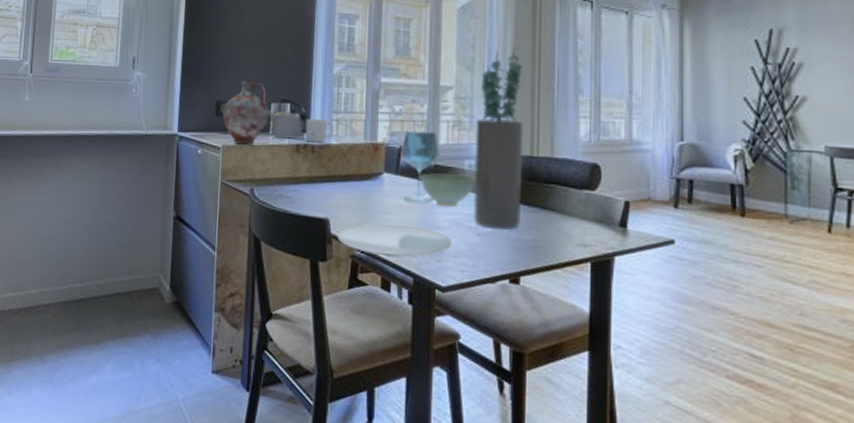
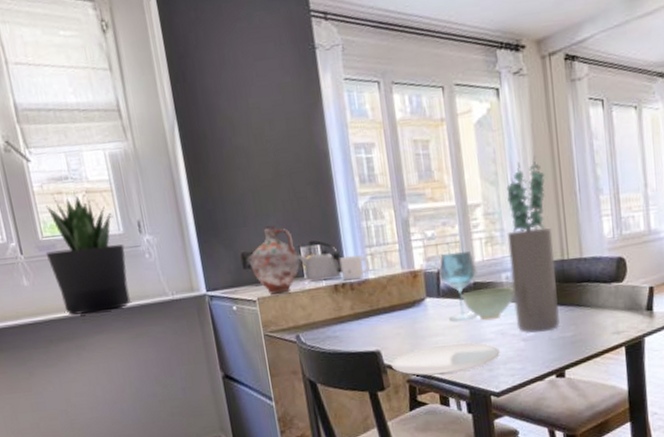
planter: none [50,24,117,136] -> present [45,194,131,315]

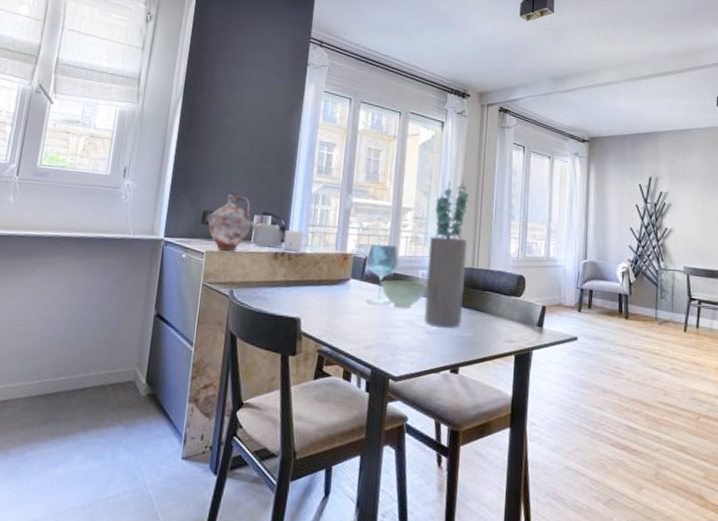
planter: present [45,194,131,315] -> none [36,132,107,237]
plate: present [391,342,500,376] -> none [307,322,405,352]

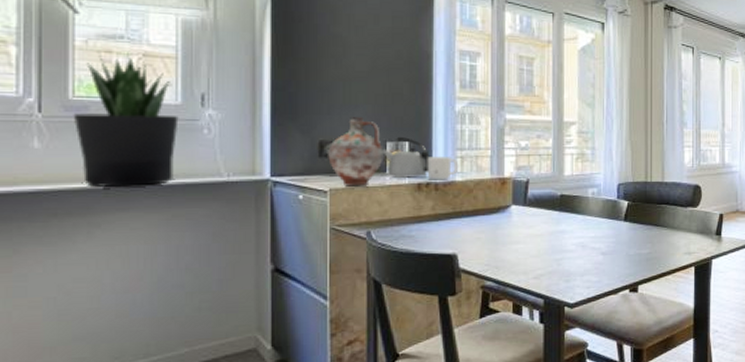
planter: none [36,132,107,237] -> present [73,51,179,188]
wine glass: present [366,244,399,306] -> none [528,164,565,231]
bowl: present [381,280,427,310] -> none [547,202,599,233]
vase: present [423,179,470,330] -> none [597,86,639,249]

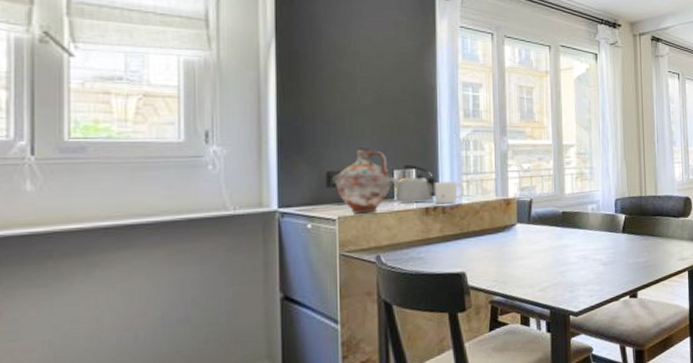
planter: present [73,51,179,188] -> none [69,93,182,227]

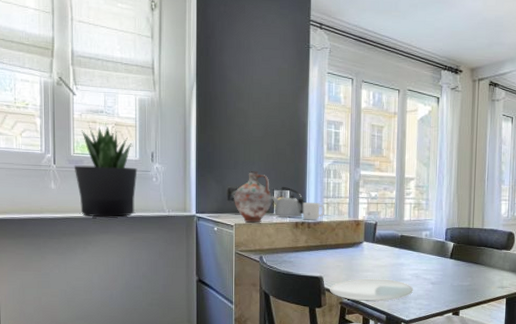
planter: none [69,93,182,227] -> present [74,122,138,218]
plate: none [476,265,581,297] -> present [330,278,413,301]

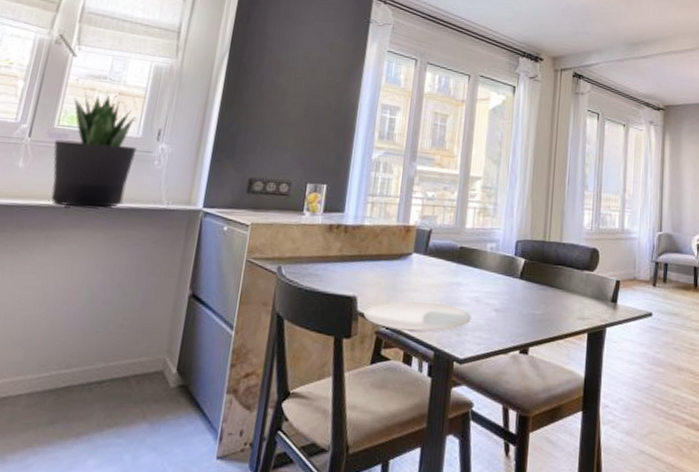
ceramic jug: present [234,171,272,223] -> none [254,158,304,223]
kettle: present [271,186,305,218] -> none [302,179,344,220]
mug: present [302,202,325,221] -> none [339,200,369,224]

